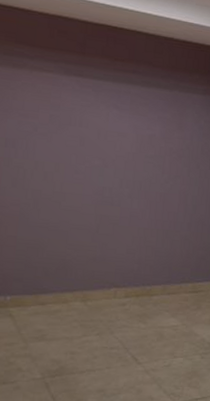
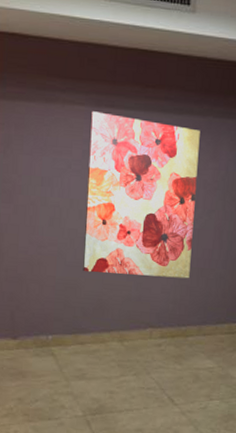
wall art: none [46,79,167,240] -> present [83,111,200,279]

